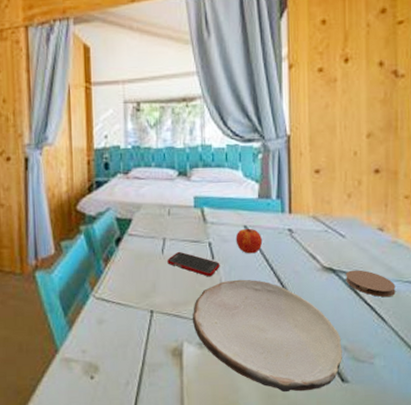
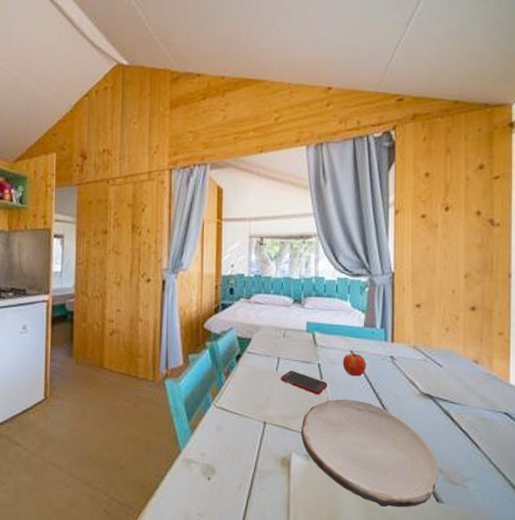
coaster: present [346,270,396,298] -> none [442,397,489,425]

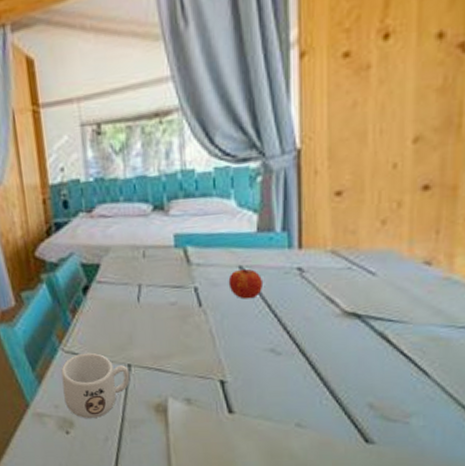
mug: none [210,409,264,468] -> present [61,352,130,419]
cell phone: present [281,370,328,395] -> none [144,298,209,327]
plate: present [300,399,438,508] -> none [177,328,367,453]

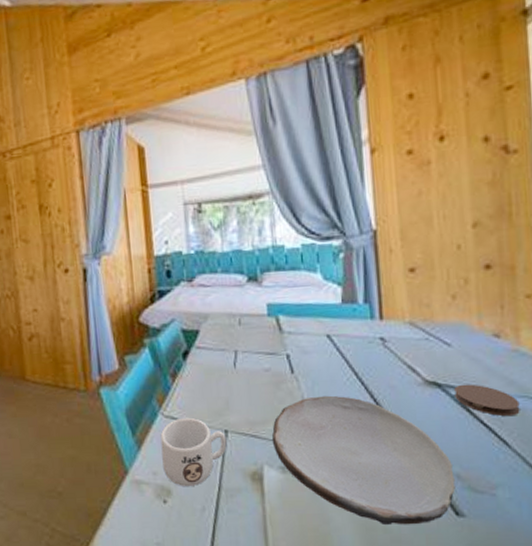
plate: none [177,328,367,453] -> present [271,395,455,526]
fruit: present [228,268,264,299] -> none [317,337,350,367]
coaster: none [375,314,445,347] -> present [454,384,520,417]

